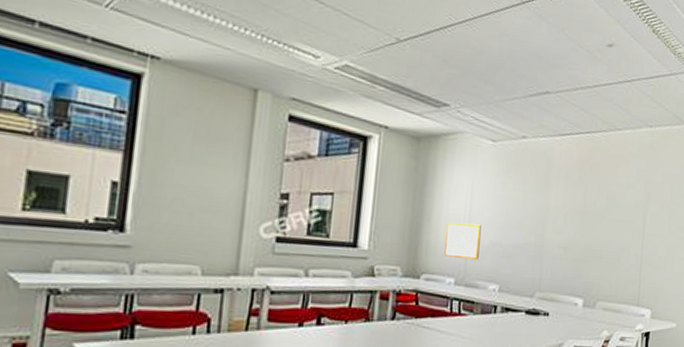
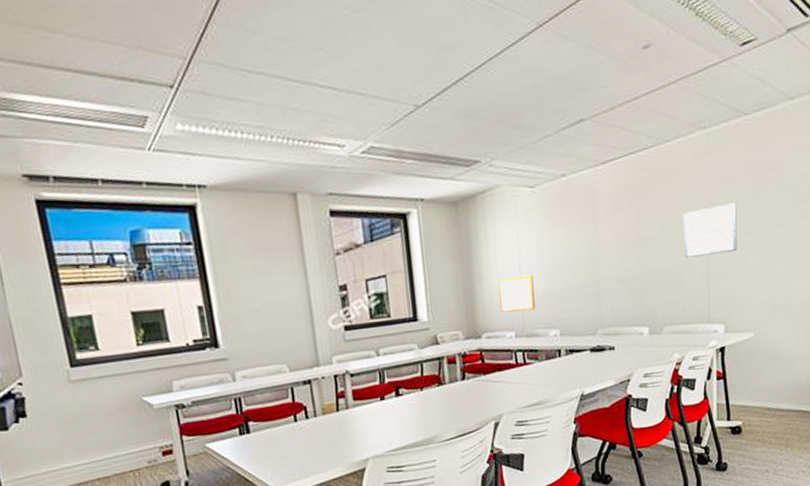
wall art: none [622,197,671,243] -> present [683,202,737,258]

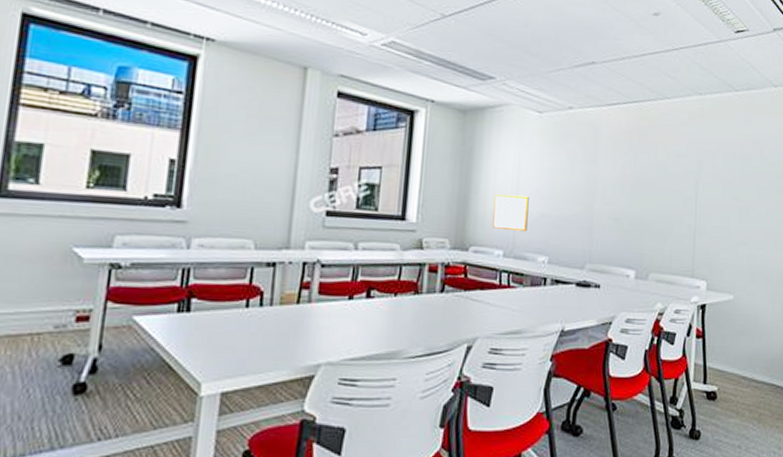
wall art: present [683,202,737,258] -> none [674,166,724,213]

